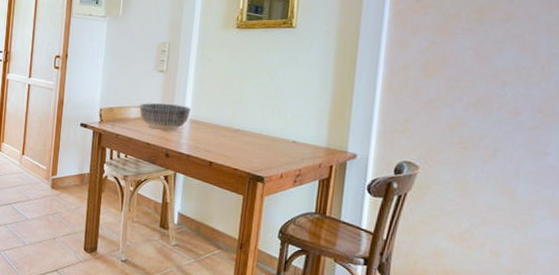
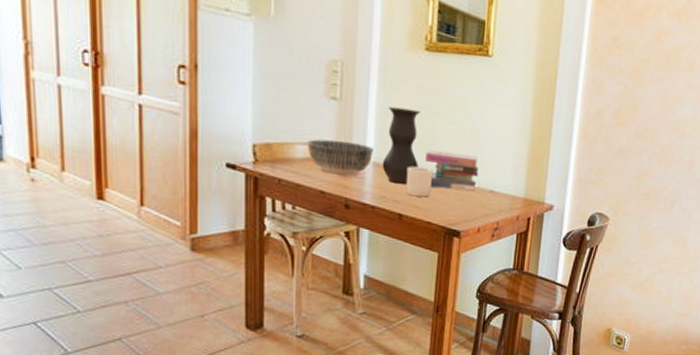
vase: none [197,74,231,137] -> present [382,106,420,184]
mug: none [216,121,241,148] -> present [405,166,434,198]
books: none [234,108,282,143] -> present [426,150,478,192]

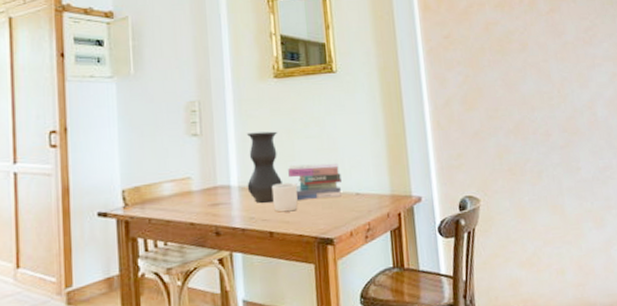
bowl: present [307,139,374,176] -> none [173,171,238,205]

